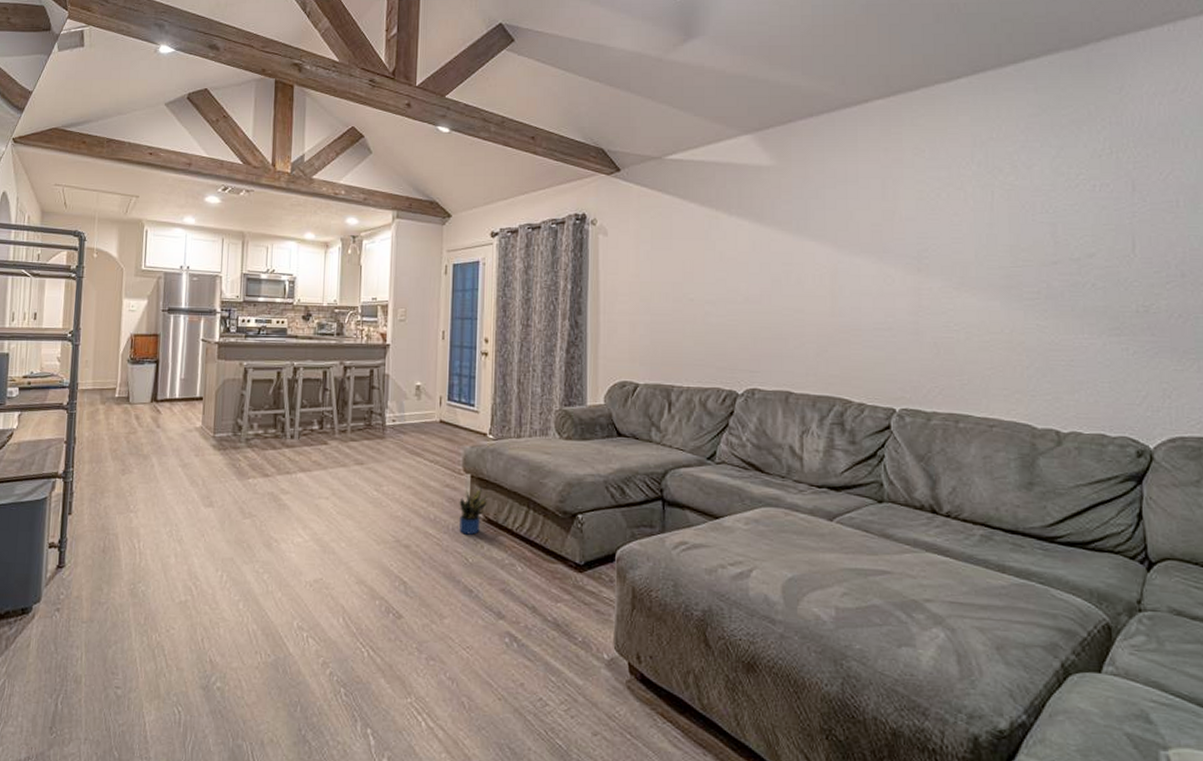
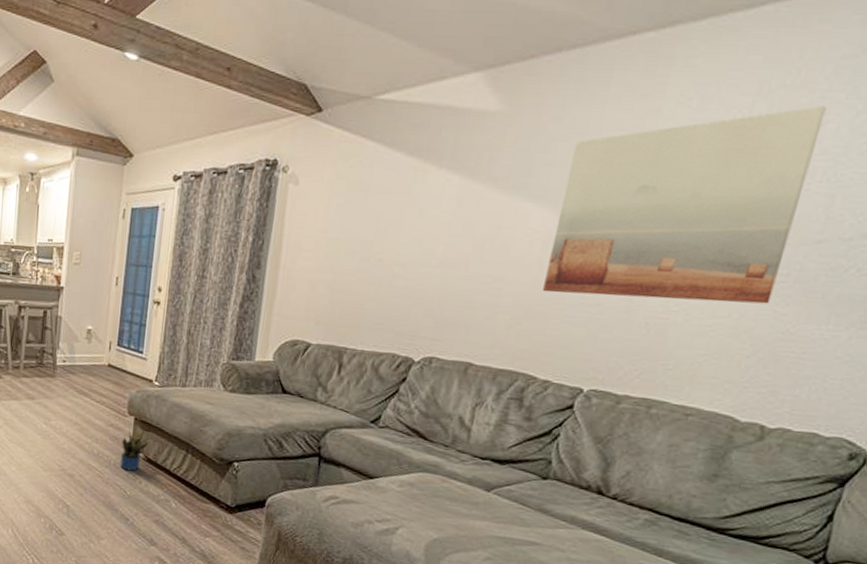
wall art: none [839,153,1031,320] -> present [543,106,827,304]

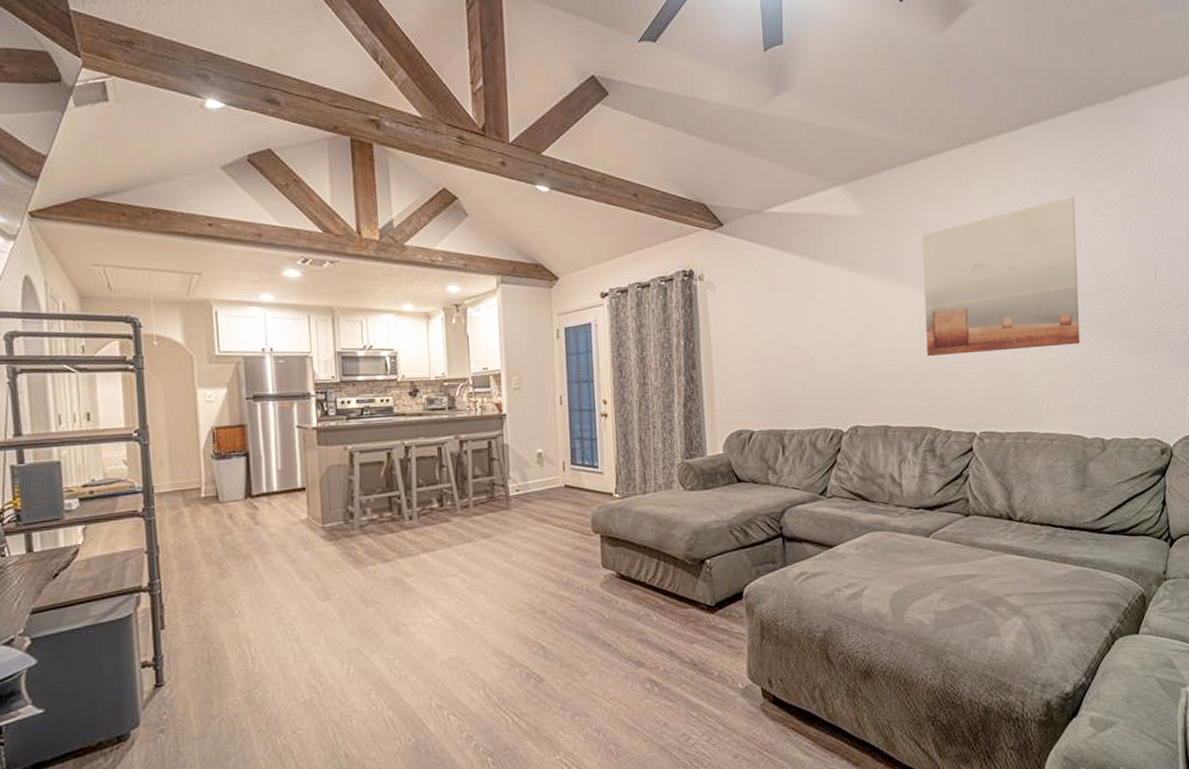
potted plant: present [120,428,150,471] -> none [591,544,619,593]

